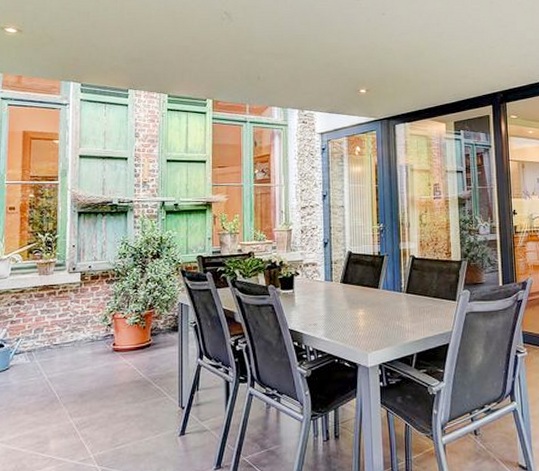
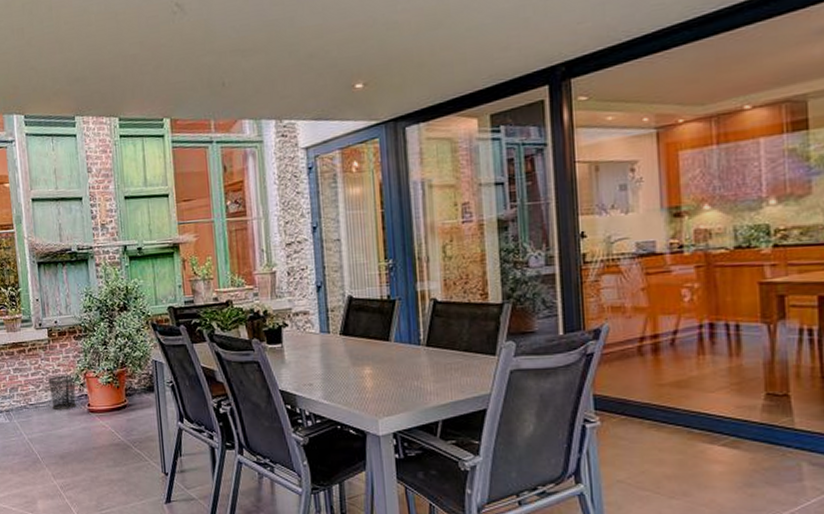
waste bin: none [76,316,104,349] -> present [48,375,76,410]

